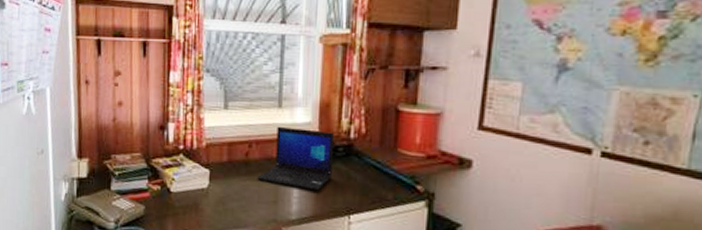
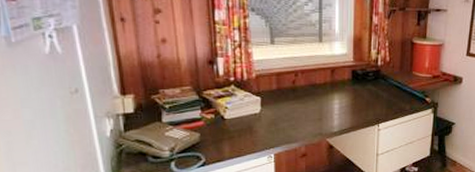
laptop: present [257,126,334,191] -> none [304,57,365,108]

